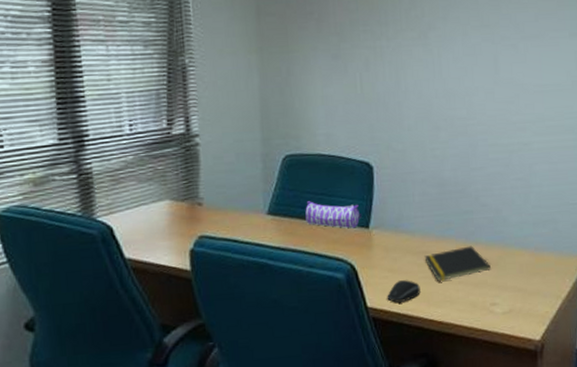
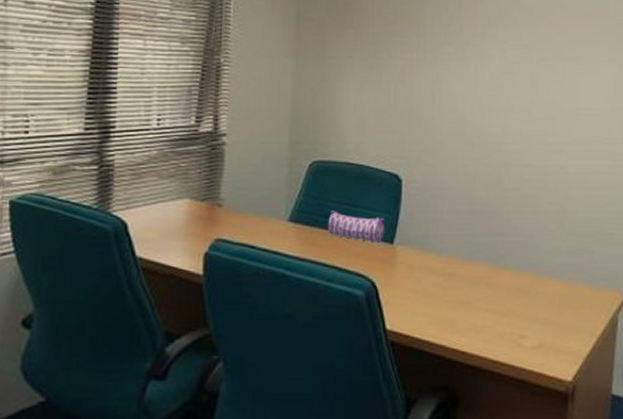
computer mouse: present [387,280,421,303] -> none [408,303,444,327]
notepad: present [424,245,491,281] -> none [450,270,520,307]

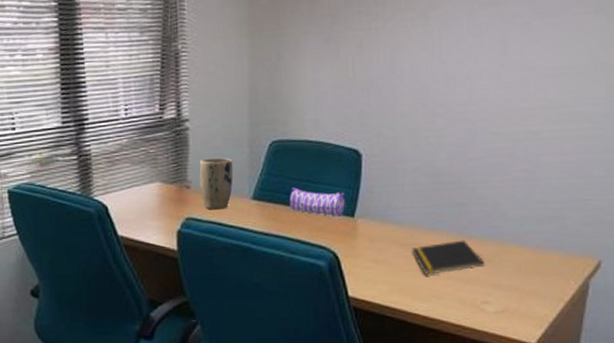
plant pot: none [233,175,270,231] -> present [199,157,234,210]
notepad: none [450,270,520,307] -> present [411,240,484,275]

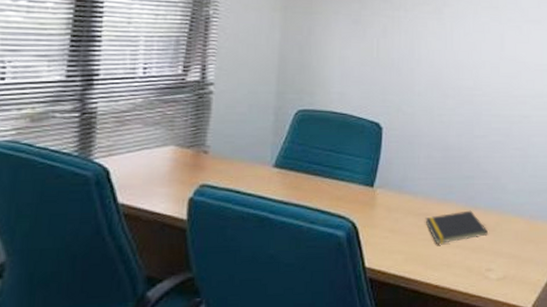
plant pot: present [199,157,234,210] -> none [219,123,257,177]
pencil case: present [290,187,348,217] -> none [312,156,368,187]

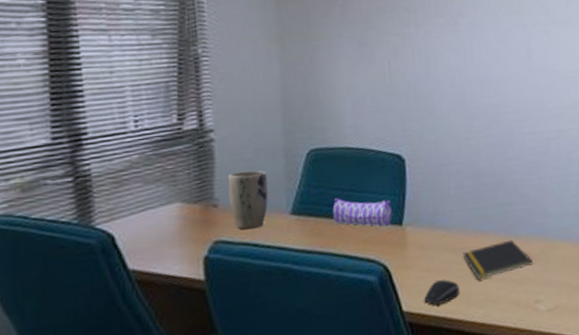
plant pot: none [219,123,257,177] -> present [228,170,269,230]
pencil case: none [312,156,368,187] -> present [332,198,395,227]
computer mouse: none [386,241,419,264] -> present [424,279,460,305]

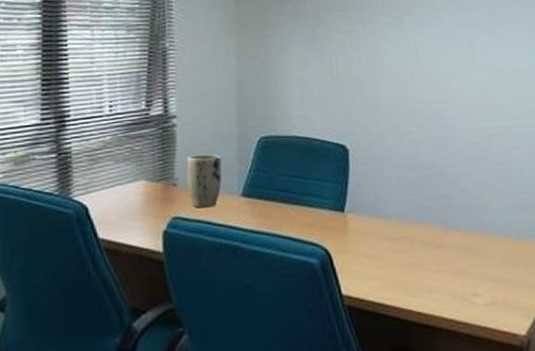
pencil case: present [332,198,395,227] -> none [279,183,337,212]
computer mouse: present [424,279,460,305] -> none [362,267,398,291]
notepad: present [462,239,533,279] -> none [401,232,471,269]

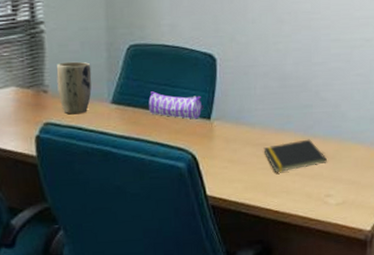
pencil case: none [279,183,337,212] -> present [148,91,204,120]
notepad: none [401,232,471,269] -> present [263,139,327,172]

